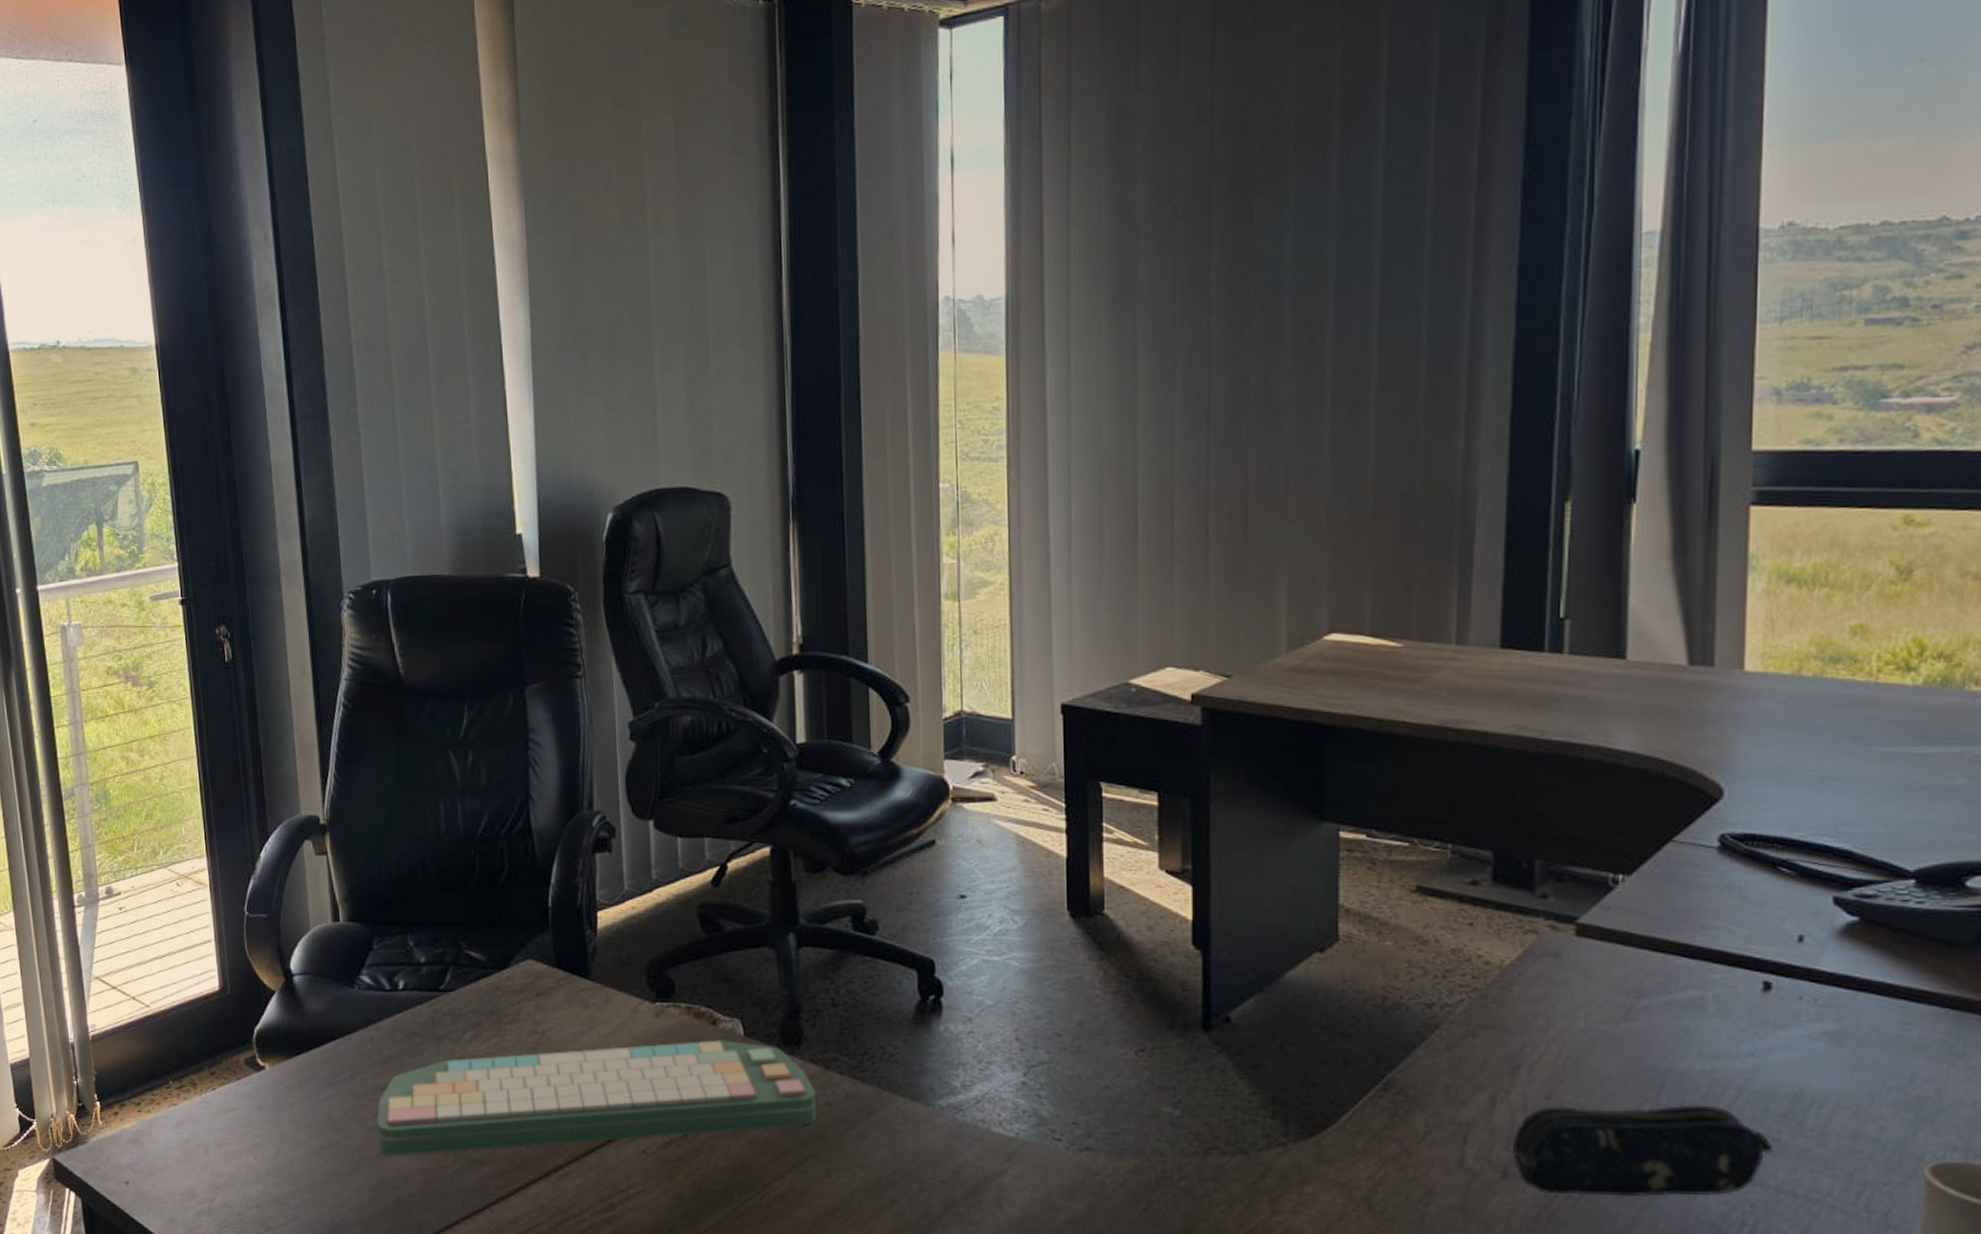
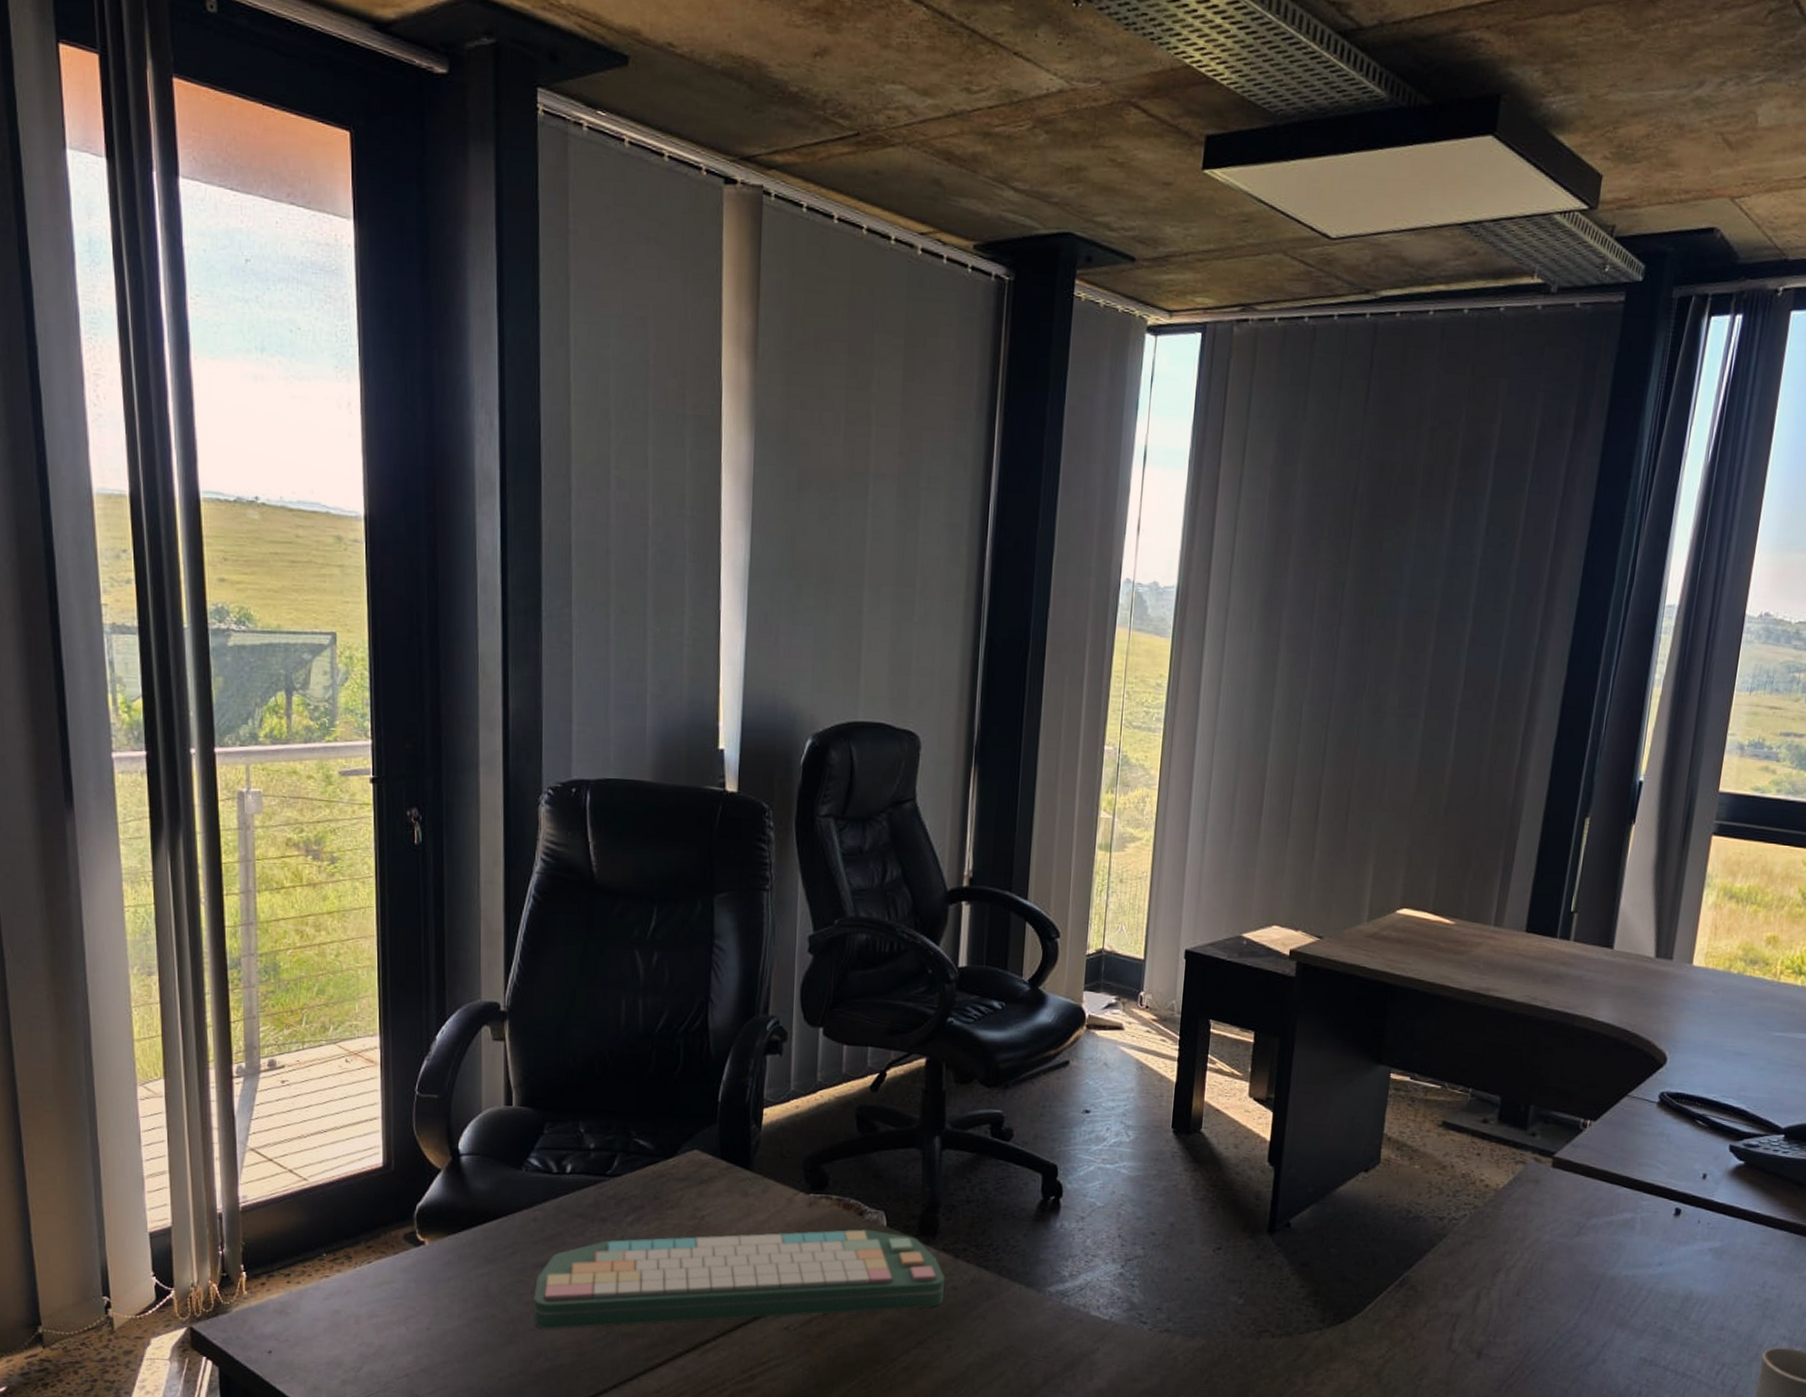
pencil case: present [1513,1105,1772,1197] -> none [1487,1301,1666,1373]

